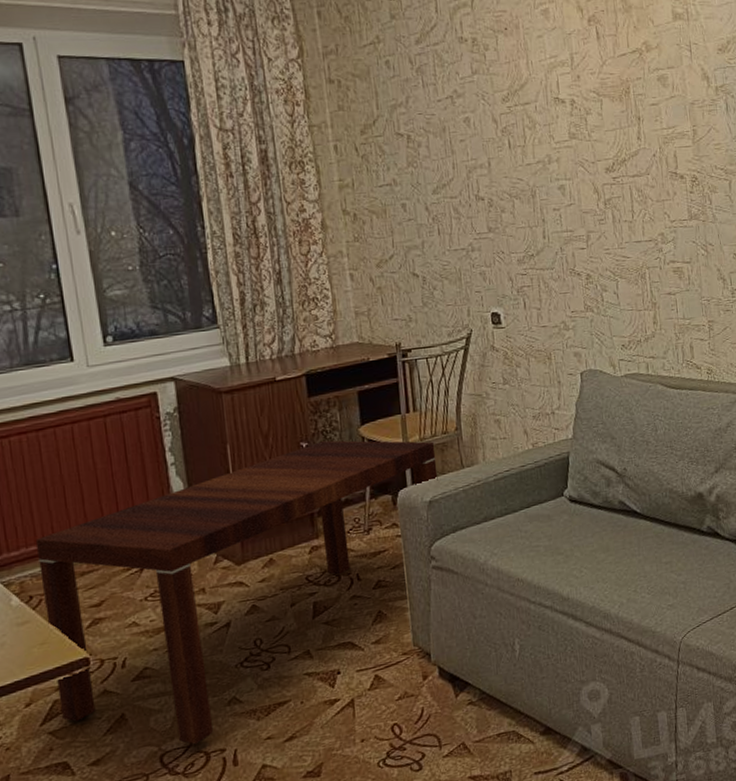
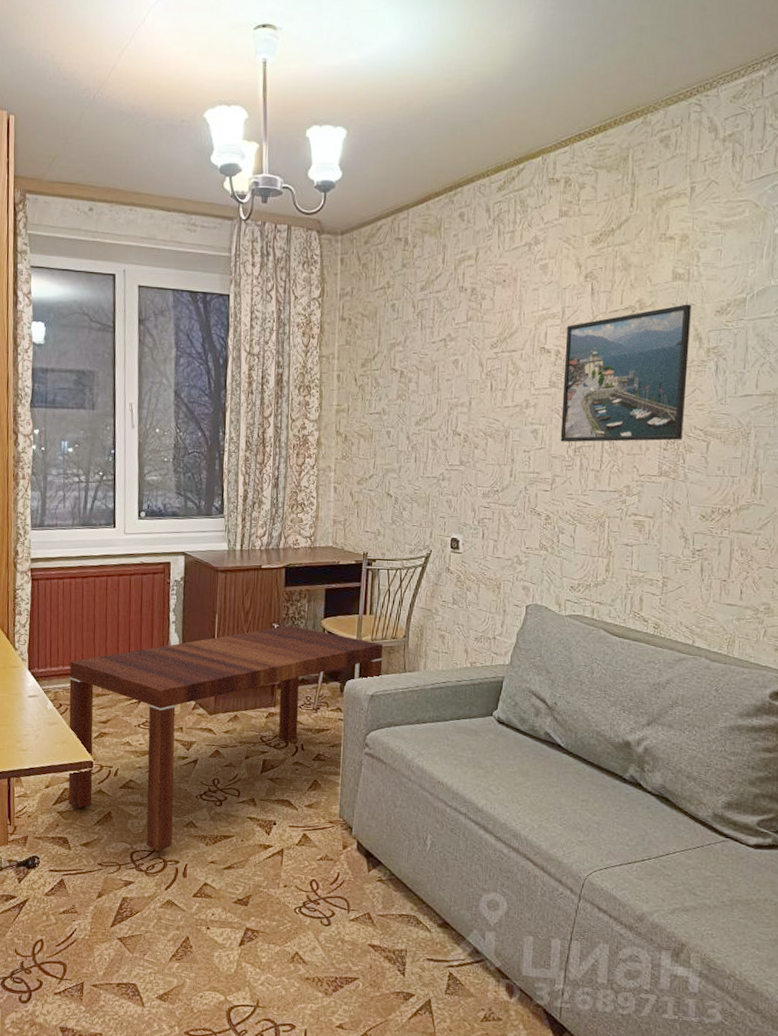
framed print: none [577,43,706,196] -> present [560,304,691,443]

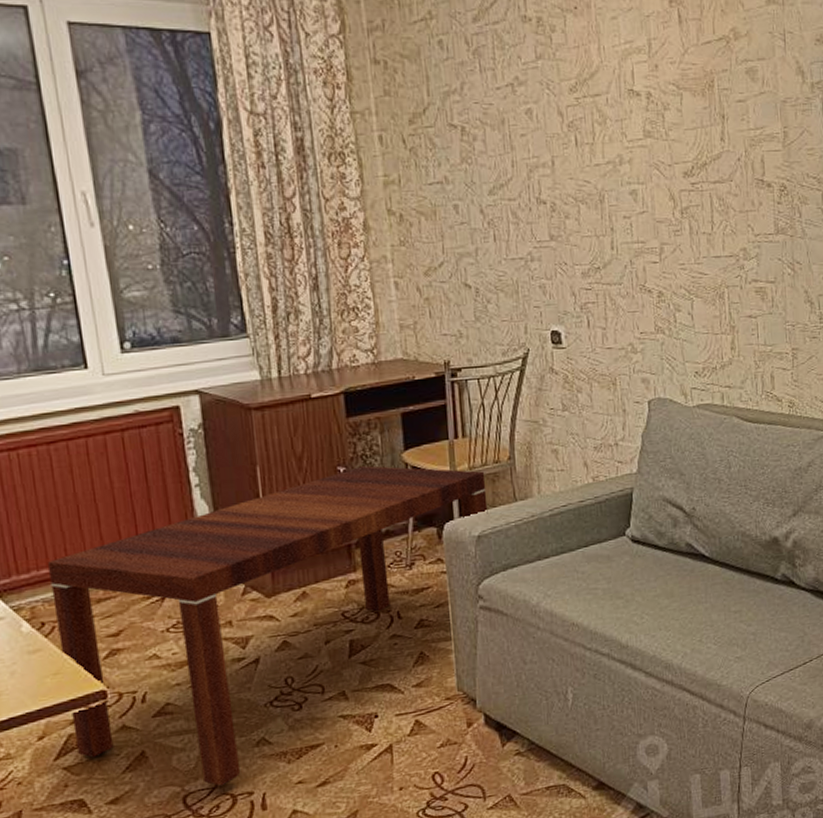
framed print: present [560,304,691,443] -> none [655,32,796,203]

